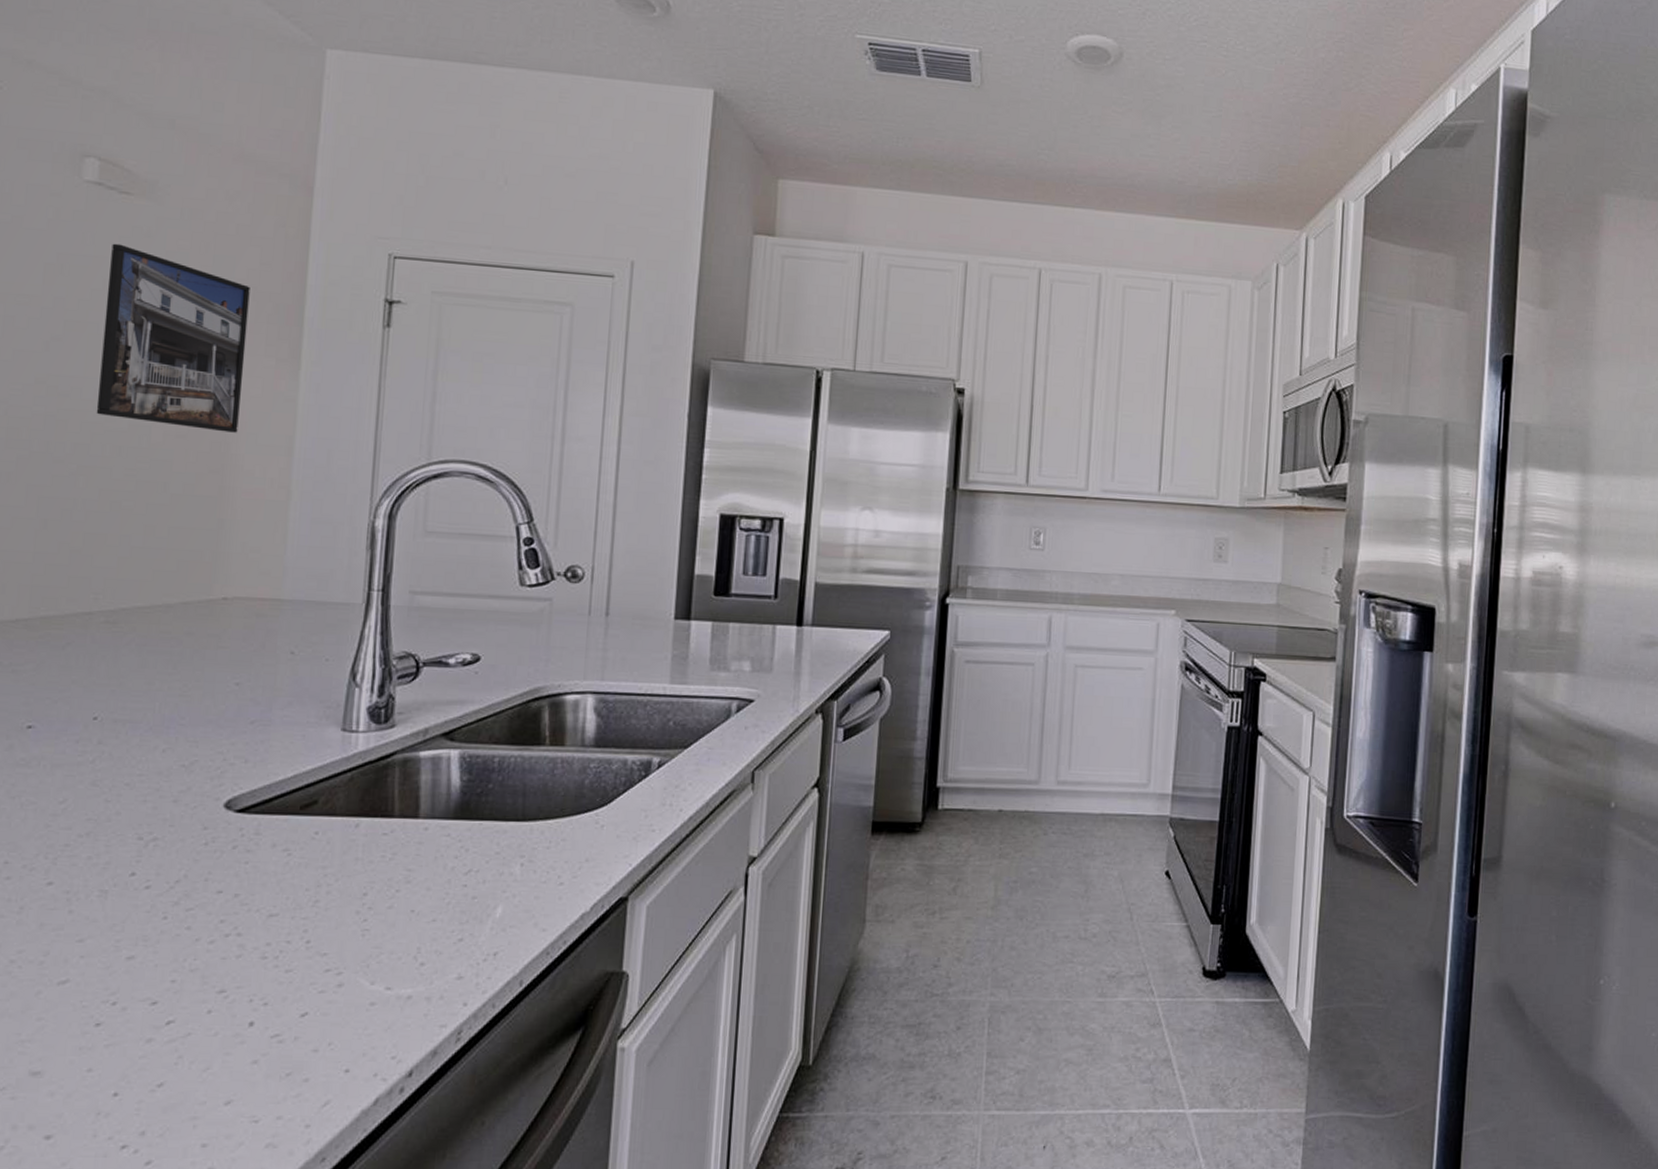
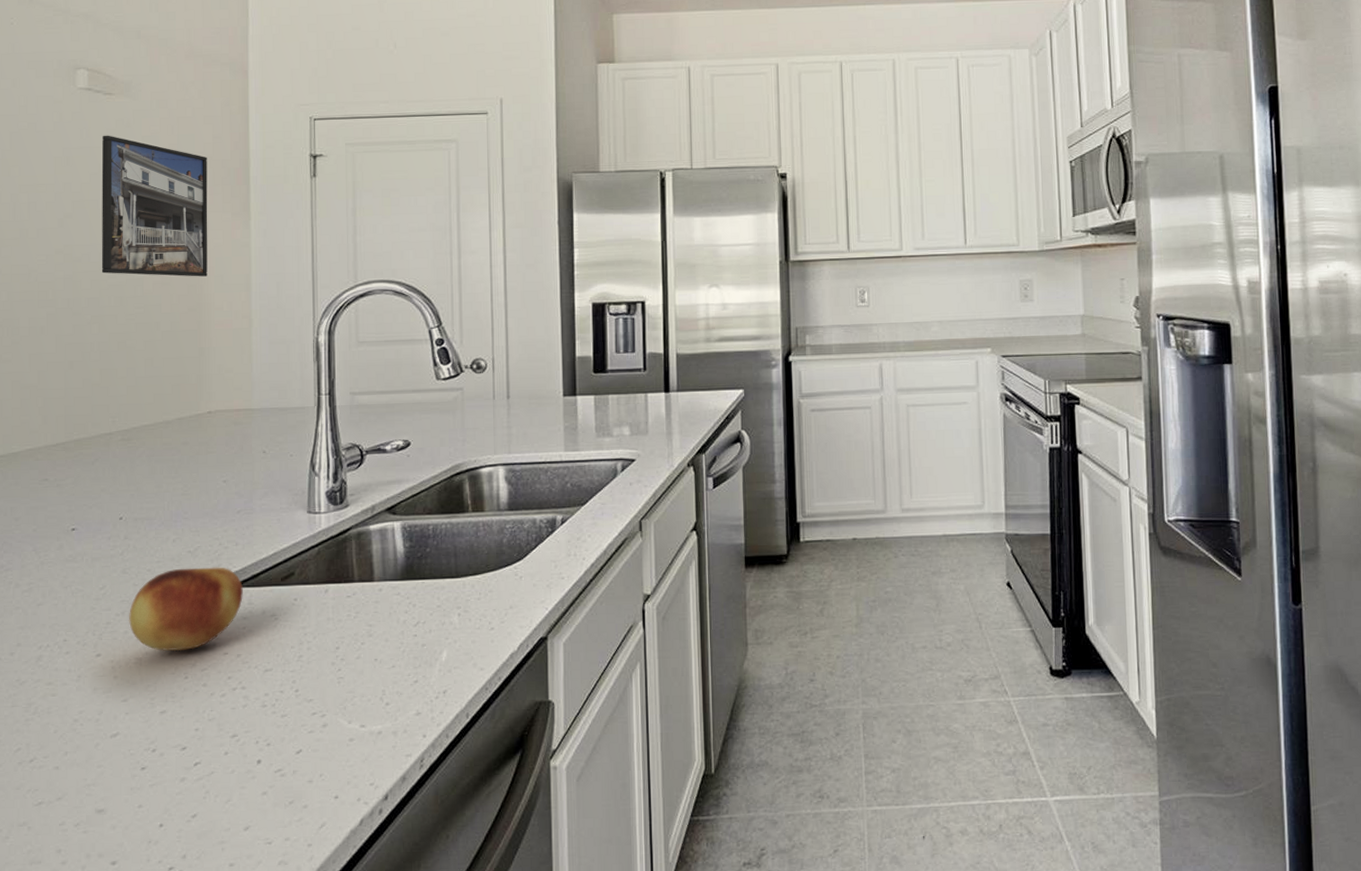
fruit: none [95,785,250,886] -> present [129,567,243,652]

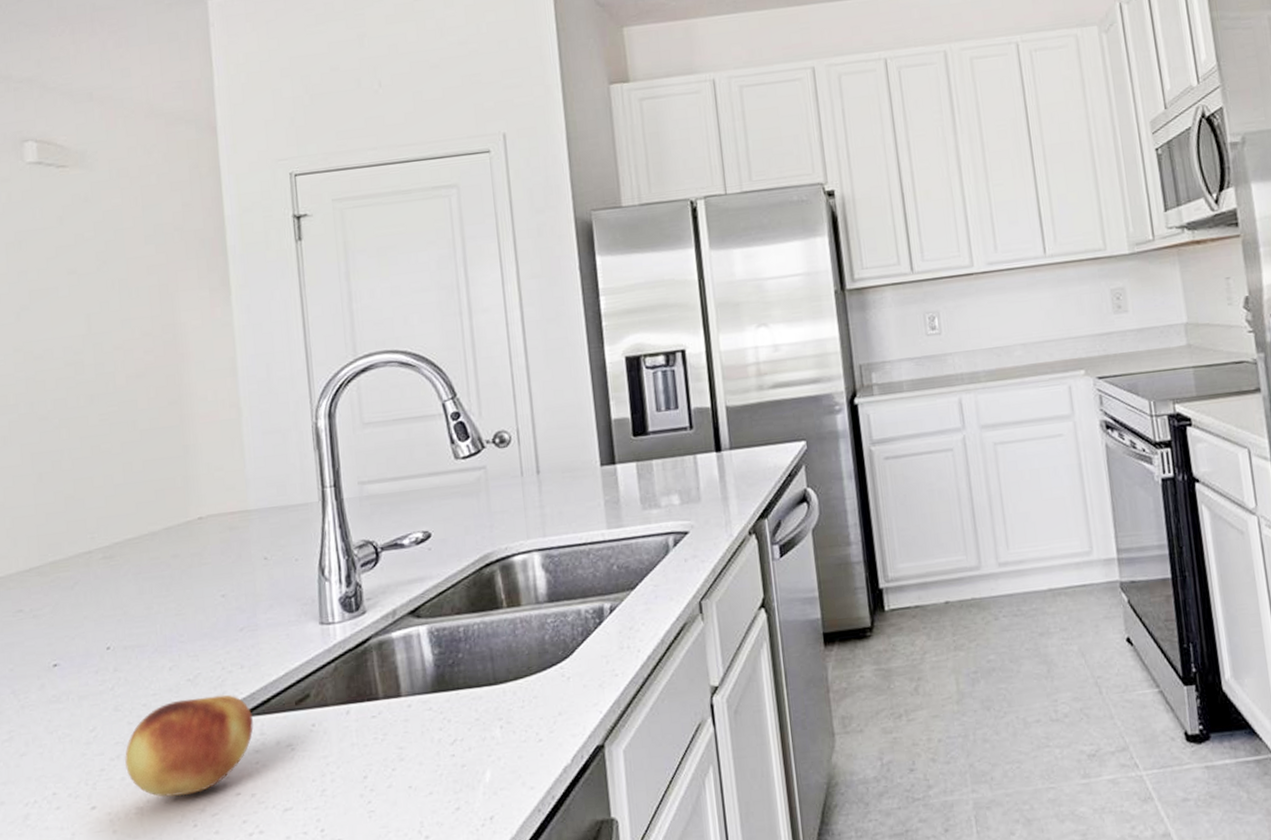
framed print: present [101,135,208,277] -> none [58,212,187,370]

